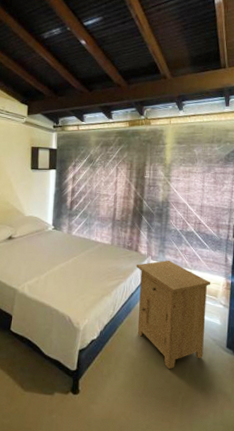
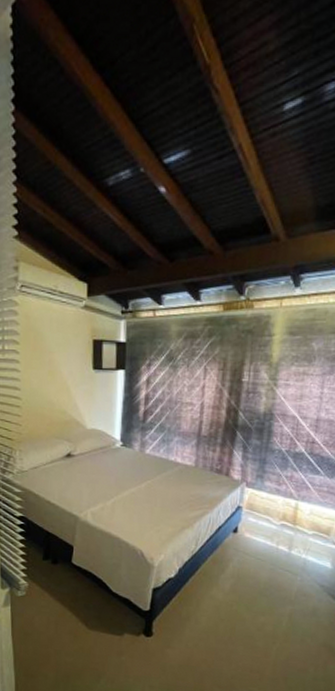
nightstand: present [136,260,211,370] -> none [224,487,323,617]

